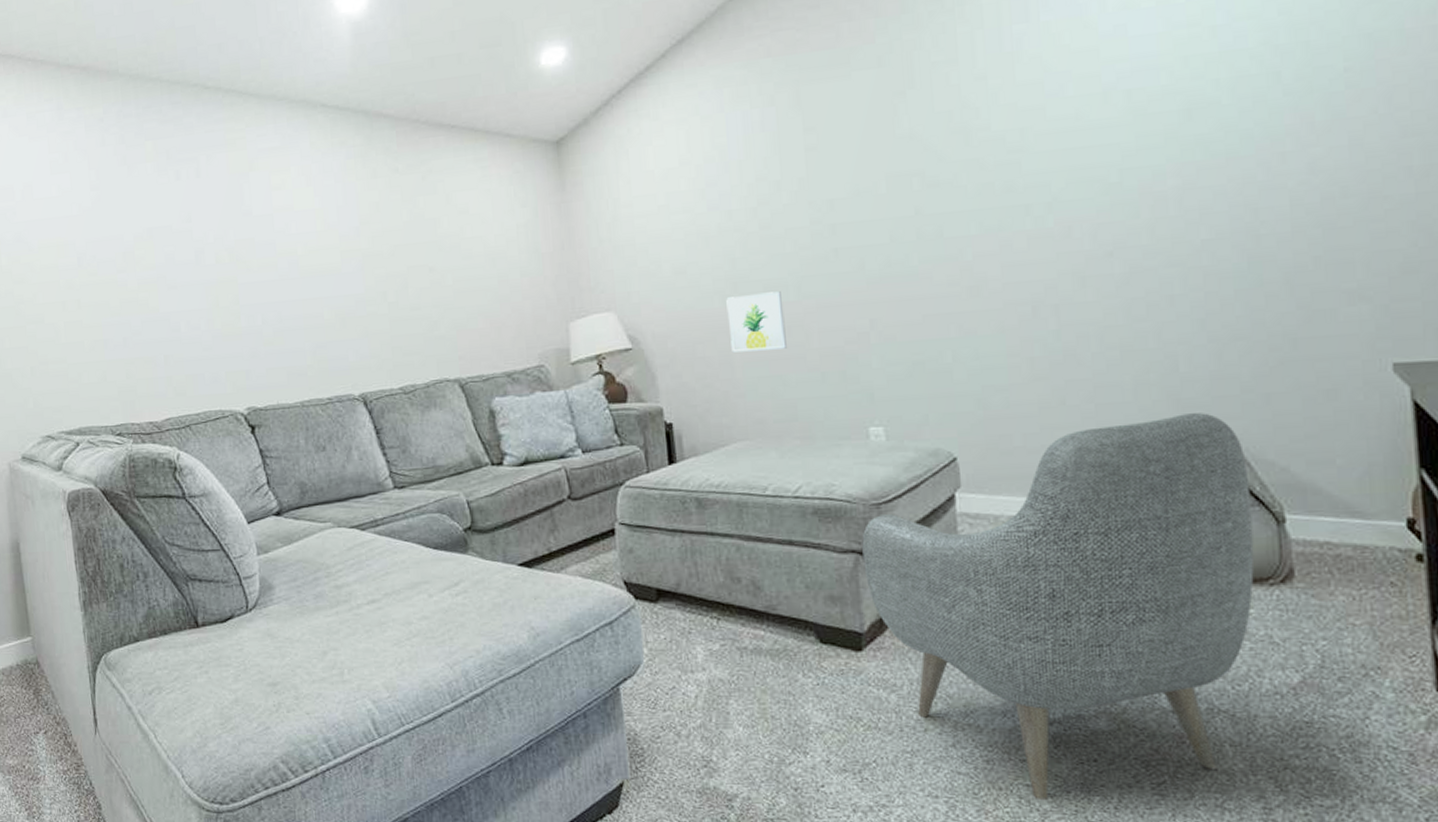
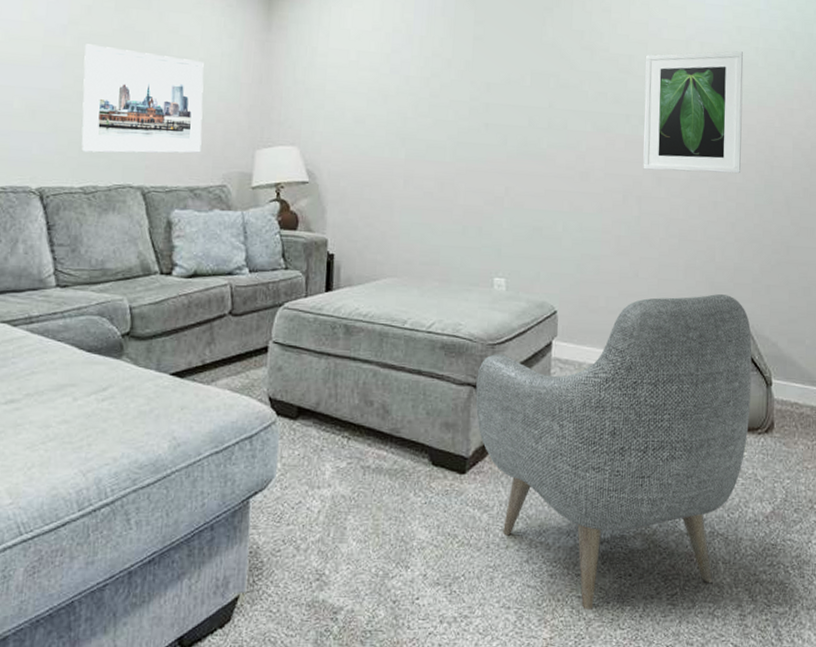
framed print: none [380,238,512,352] -> present [81,44,204,154]
wall art: present [726,291,787,353] -> none [393,150,440,201]
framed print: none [1044,89,1207,270] -> present [643,51,744,174]

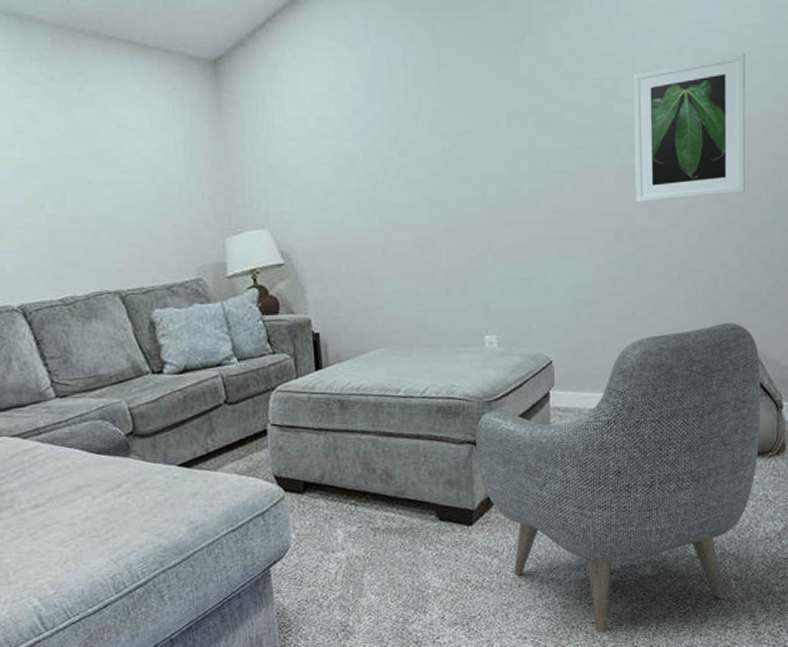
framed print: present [81,44,204,154] -> none [36,152,171,264]

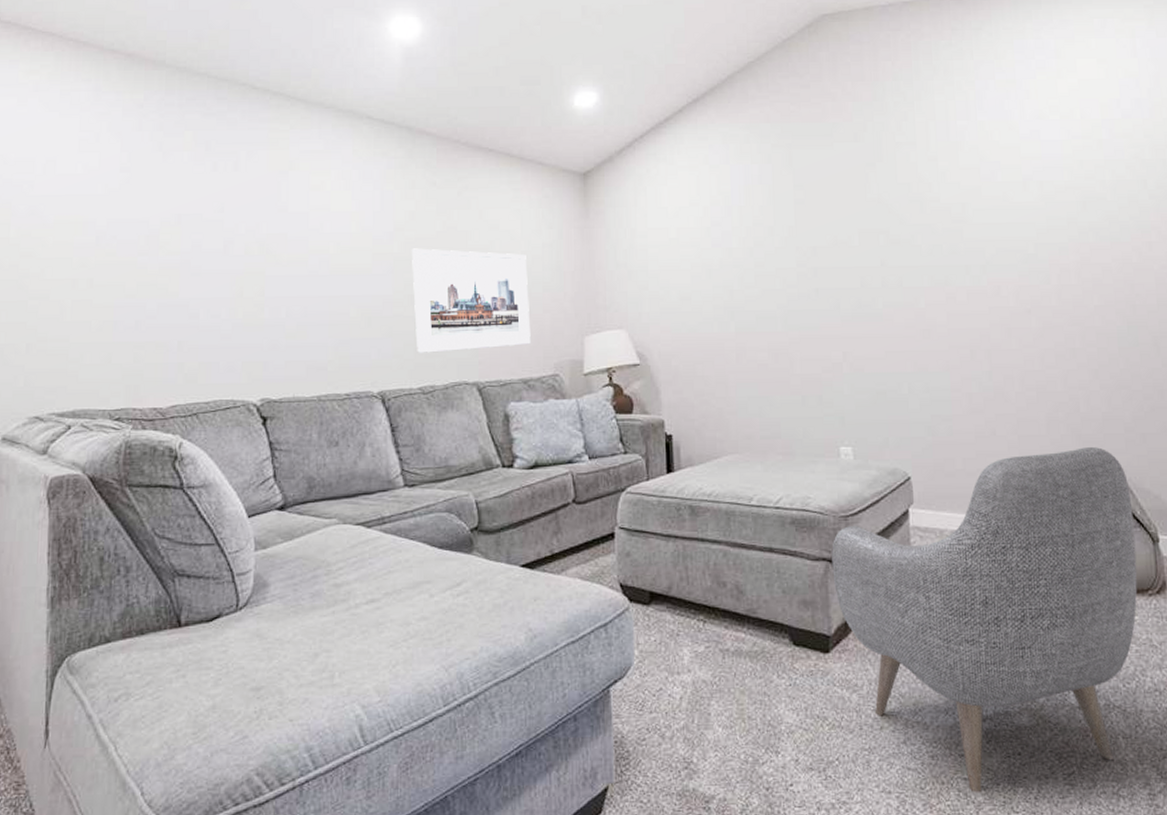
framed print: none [36,152,171,264] -> present [412,248,531,353]
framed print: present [632,53,746,202] -> none [980,186,1098,321]

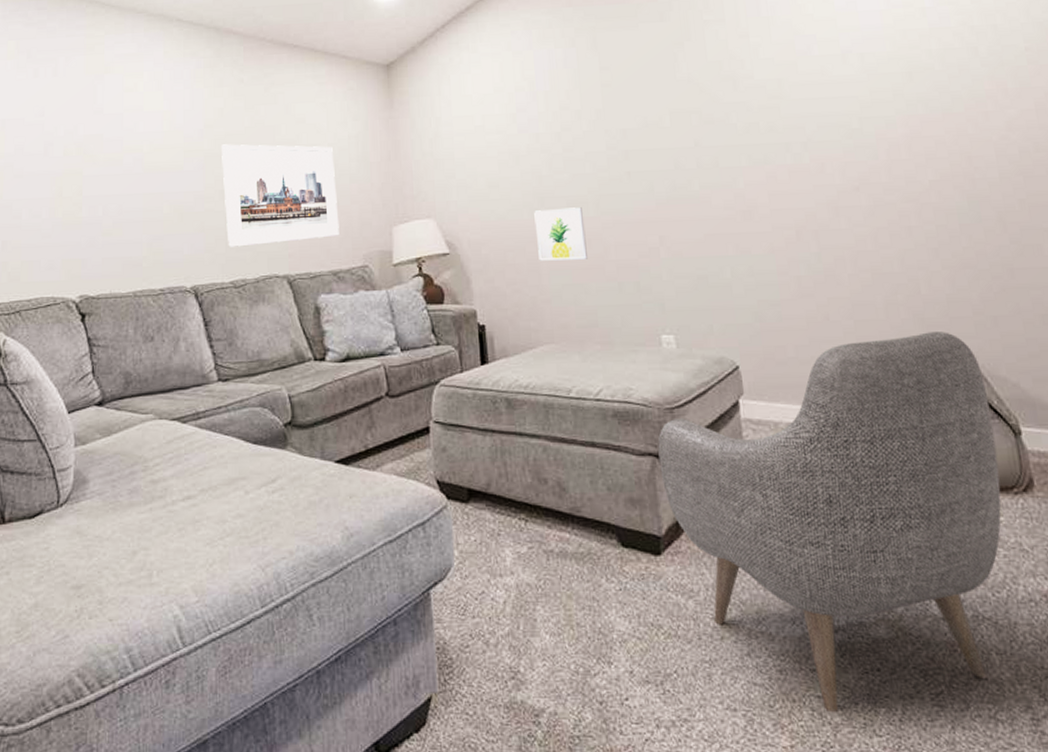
wall art: none [724,322,774,374] -> present [534,207,587,261]

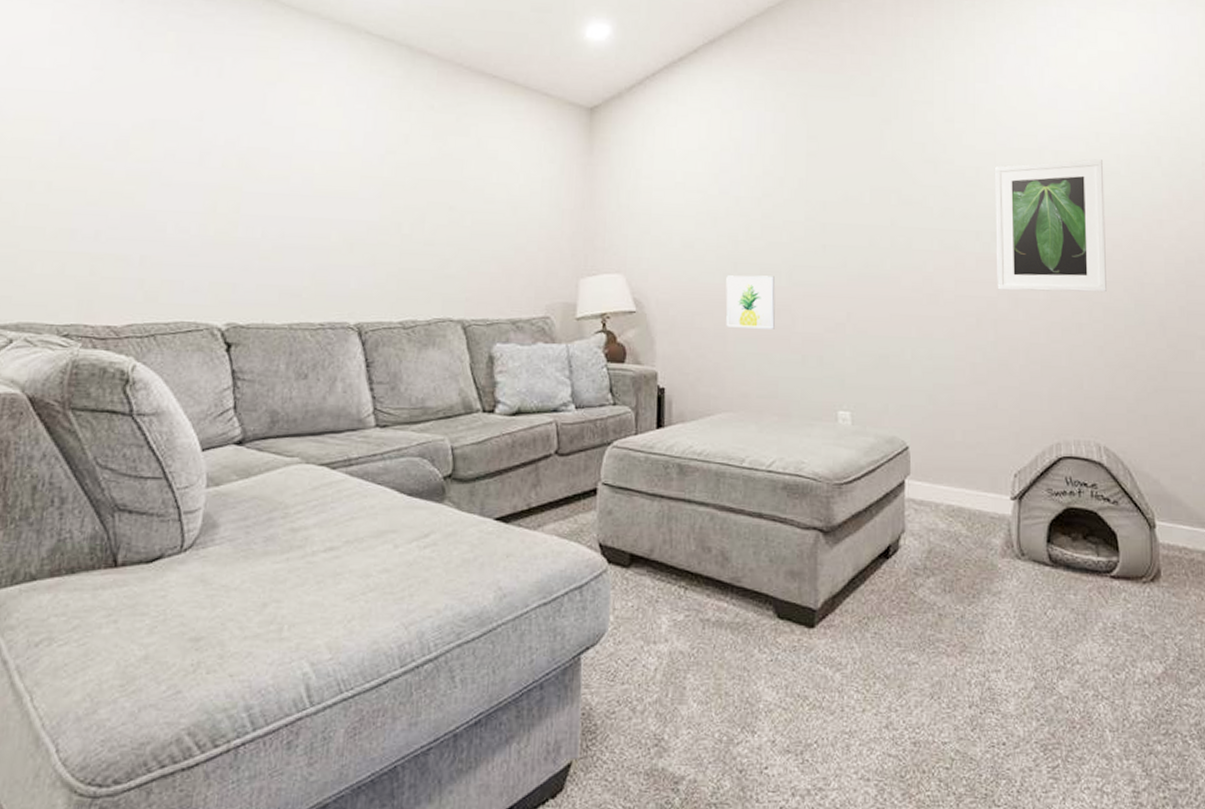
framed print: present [222,144,339,247] -> none [400,173,525,286]
armchair: present [658,332,1002,712] -> none [823,426,1133,783]
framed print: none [796,56,934,200] -> present [994,159,1107,293]

